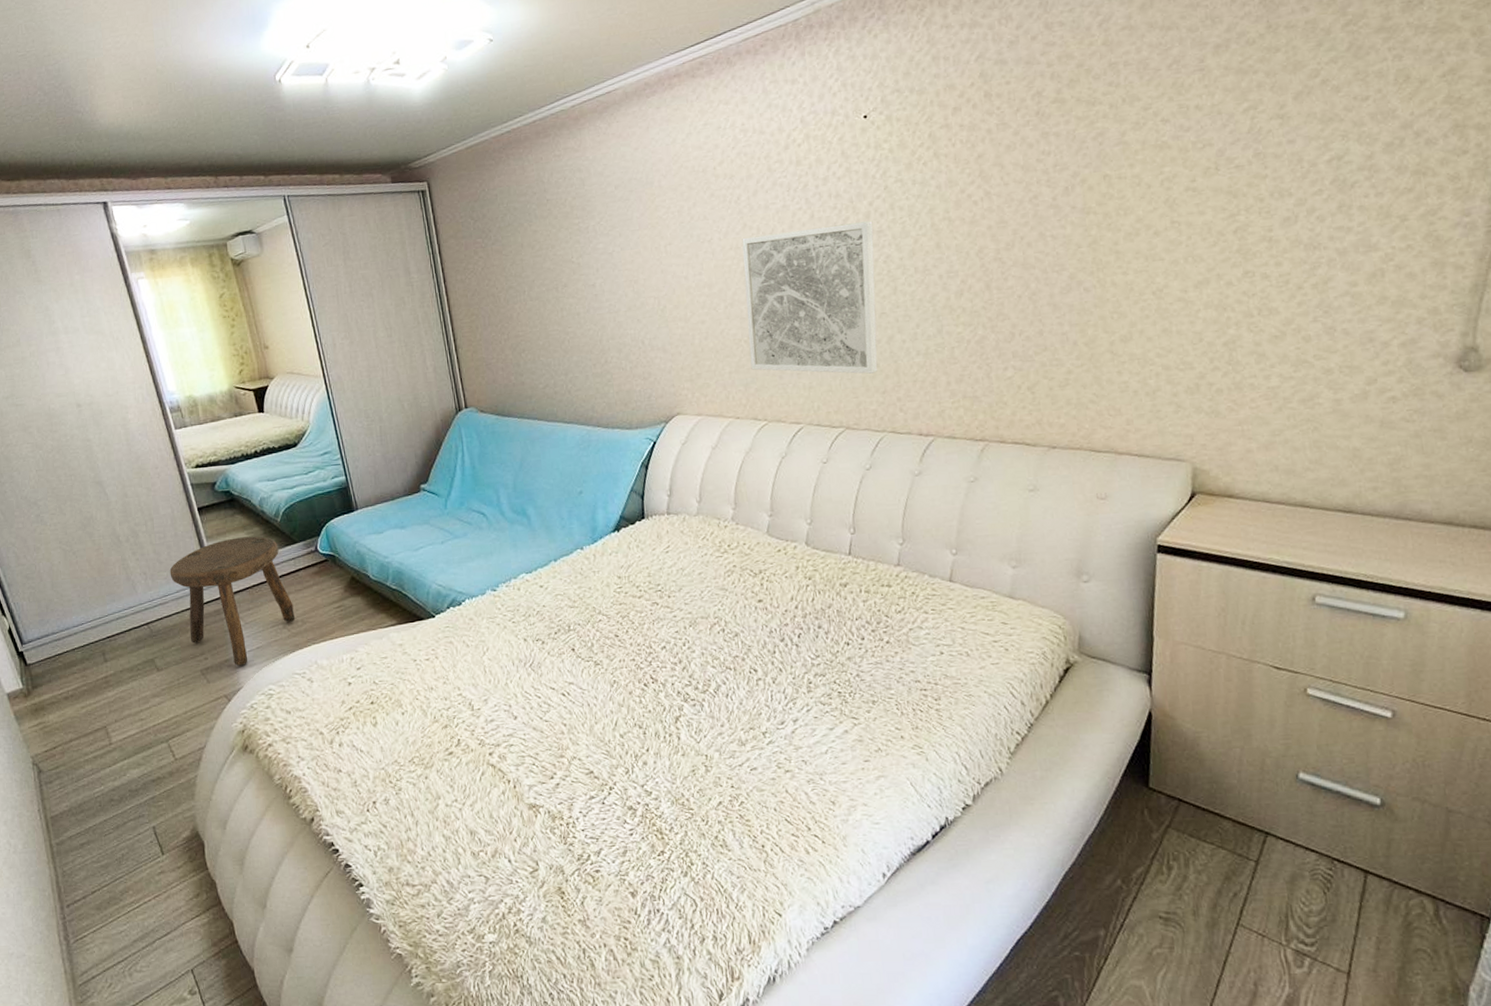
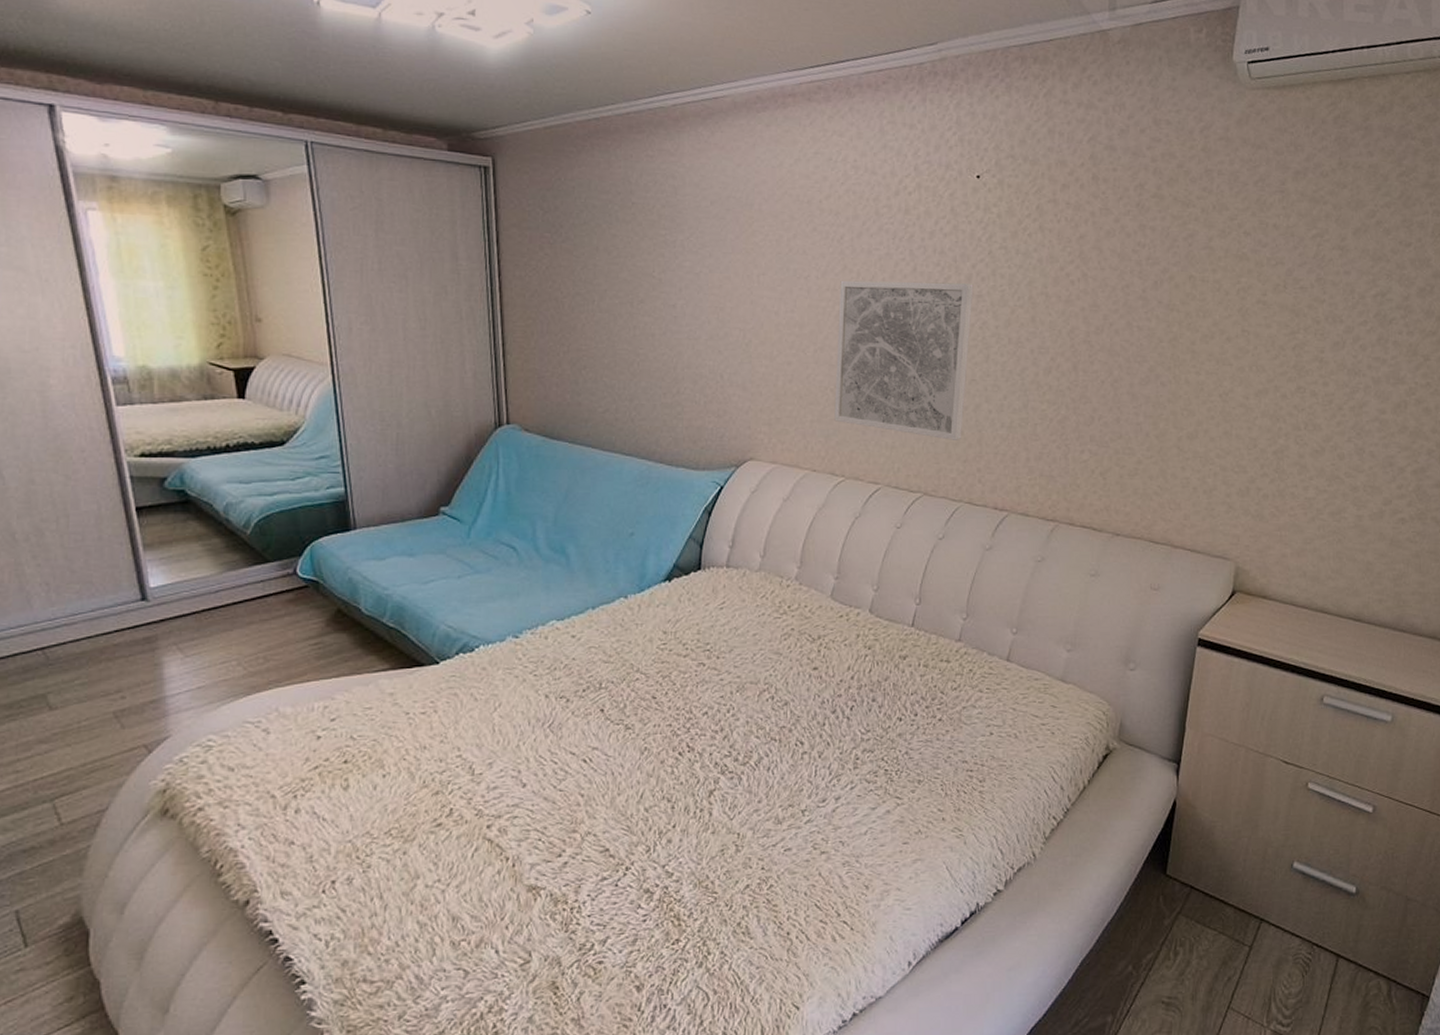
stool: present [169,536,296,666] -> none [84,549,256,709]

